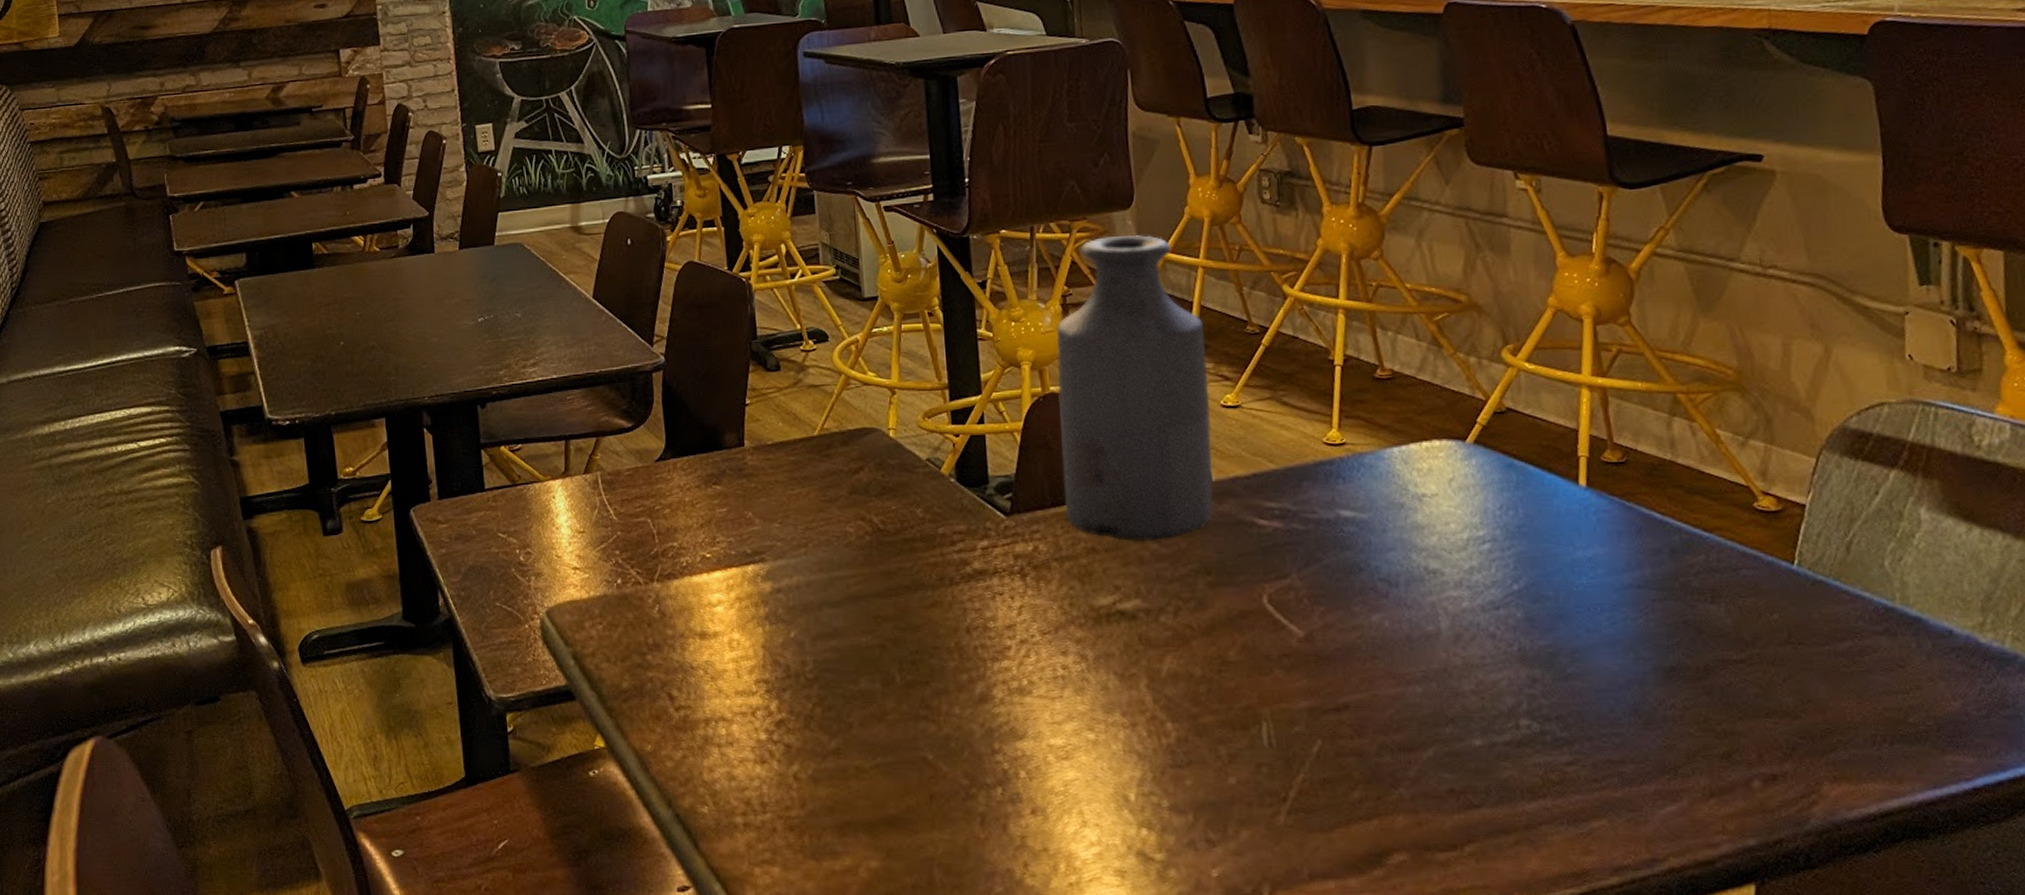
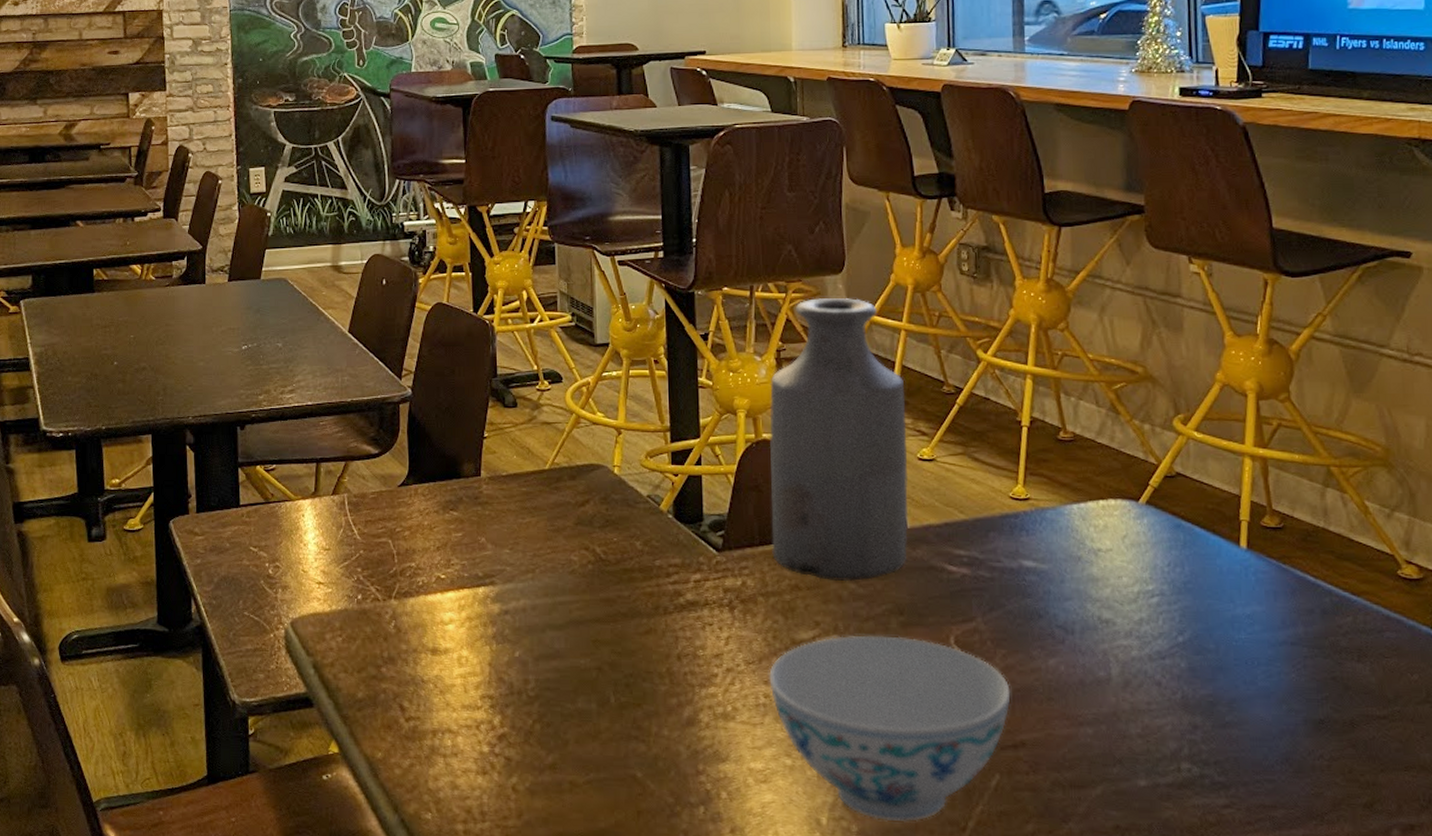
bowl: none [1066,597,1331,795] -> present [769,635,1011,823]

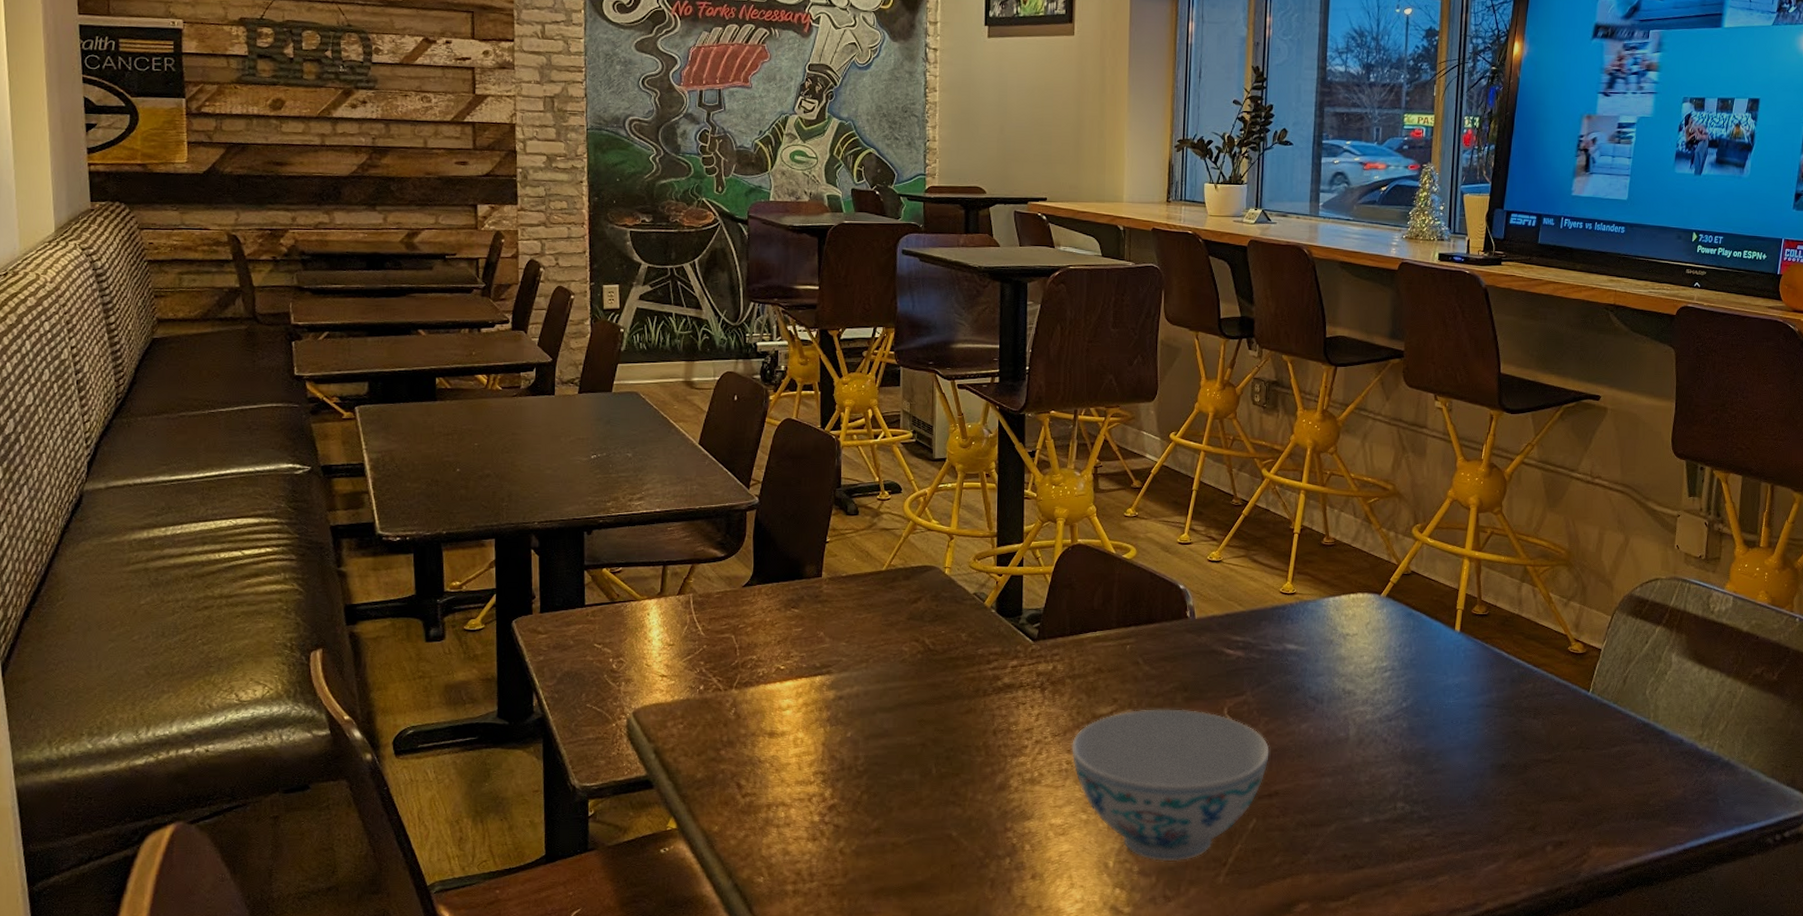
bottle: present [769,298,909,582] -> none [1080,422,1200,665]

